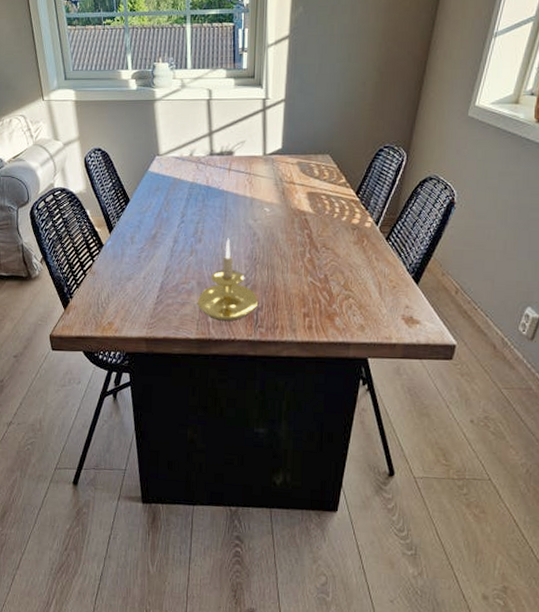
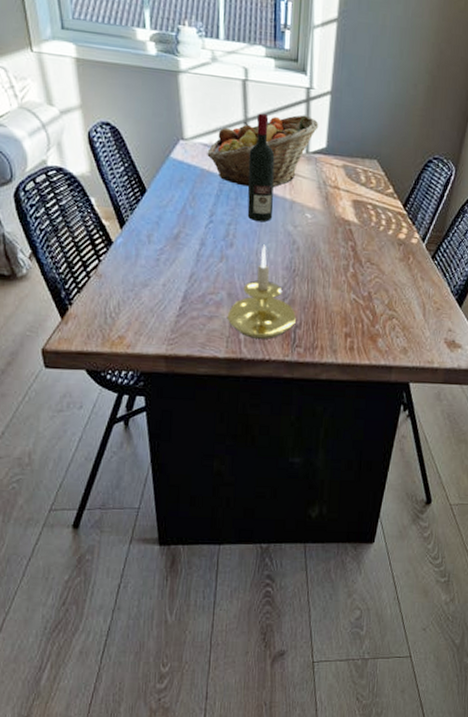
fruit basket: none [178,122,275,189] -> present [207,115,319,187]
wine bottle: none [213,125,236,219] -> present [247,113,275,222]

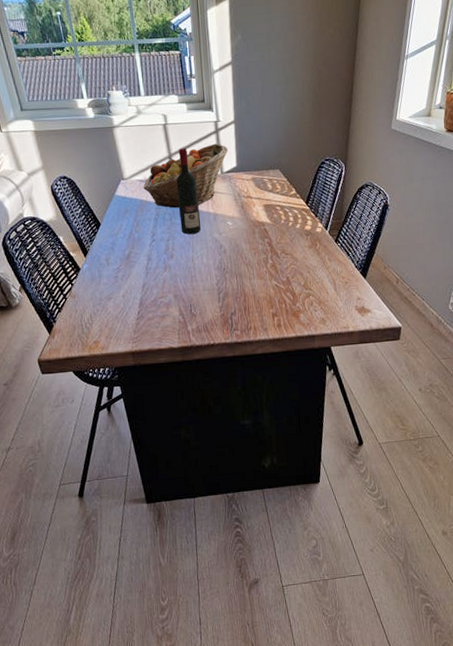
candle holder: present [227,244,296,339] -> none [176,252,231,328]

